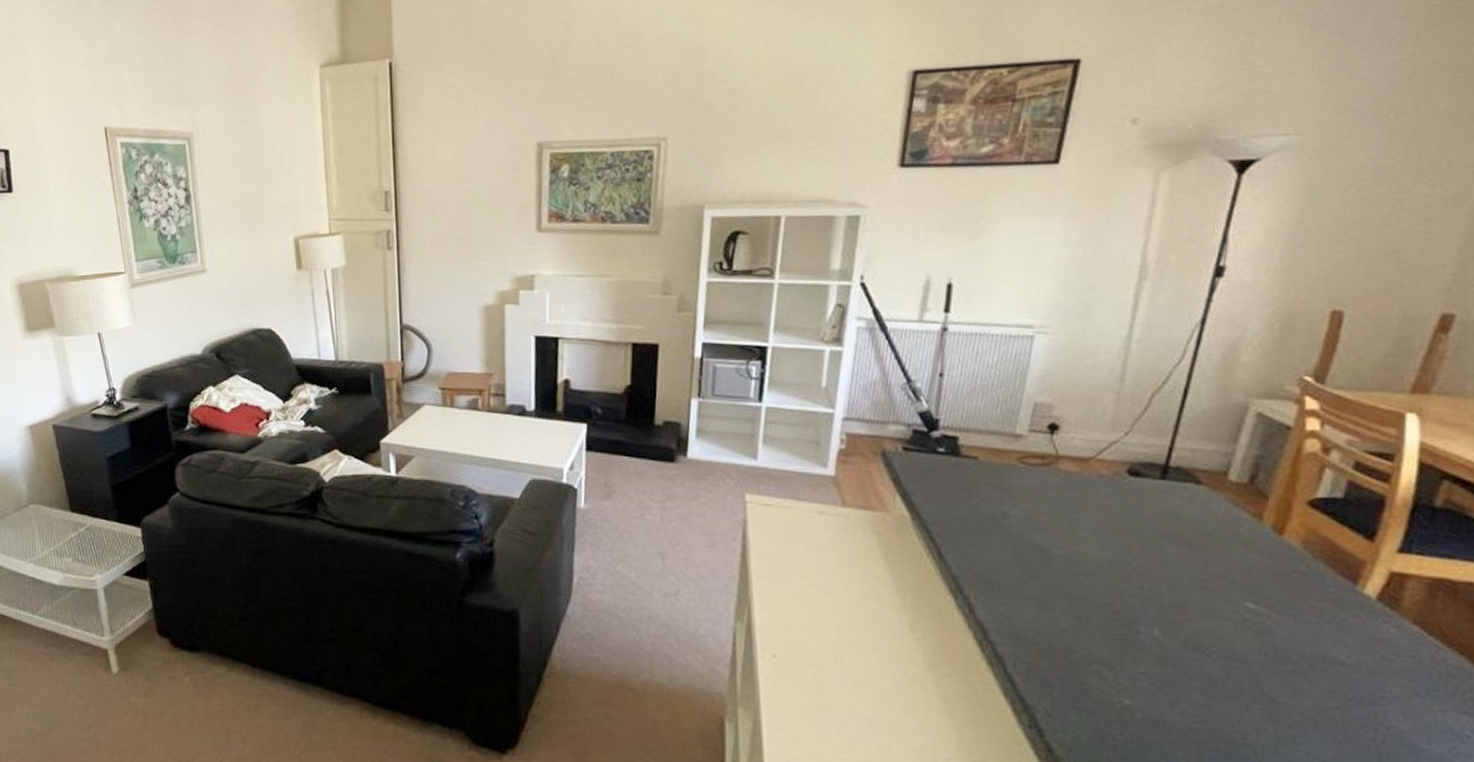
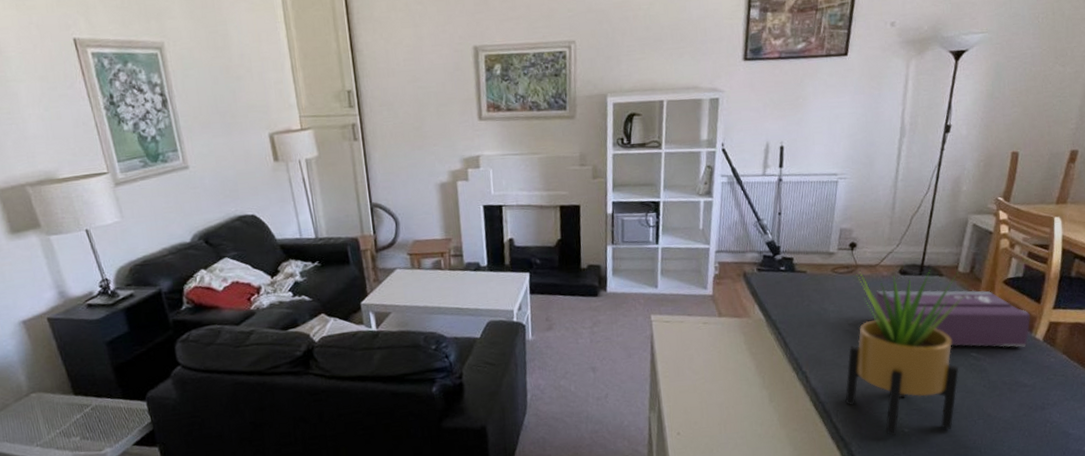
potted plant: none [1029,465,1242,712] -> present [845,270,967,436]
tissue box: none [1081,494,1356,604] -> present [873,290,1031,347]

